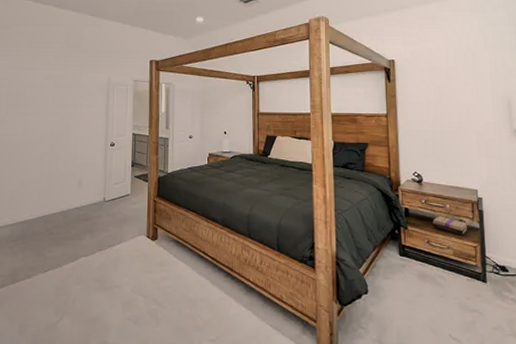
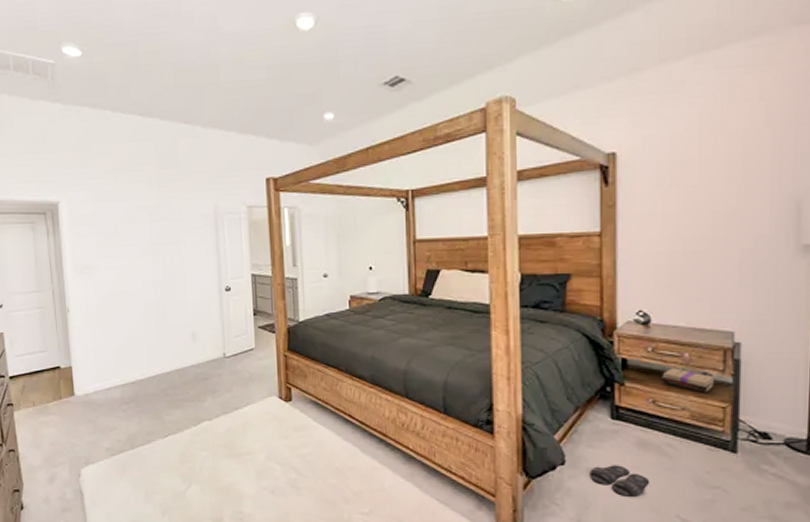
slippers: none [386,293,428,320] -> present [589,465,649,497]

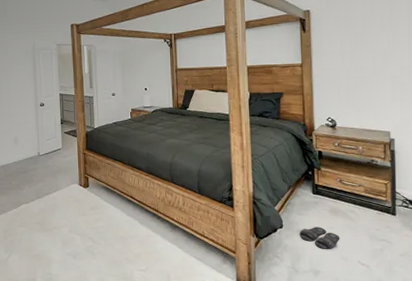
books: present [660,368,715,393] -> none [344,157,380,174]

